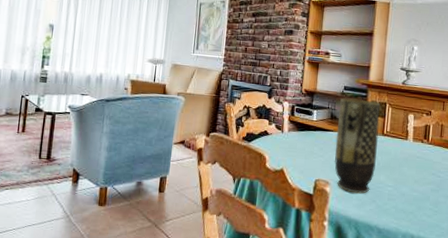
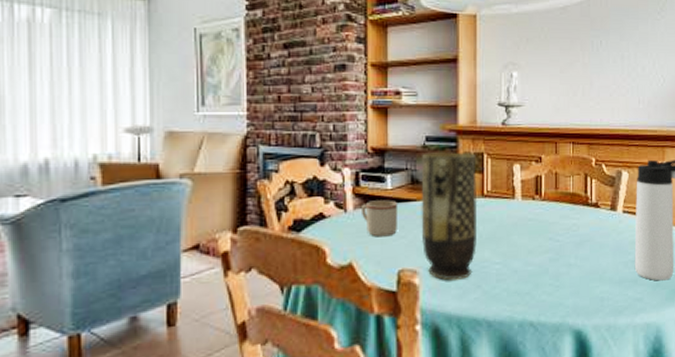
mug: none [293,127,320,154] -> present [362,200,398,237]

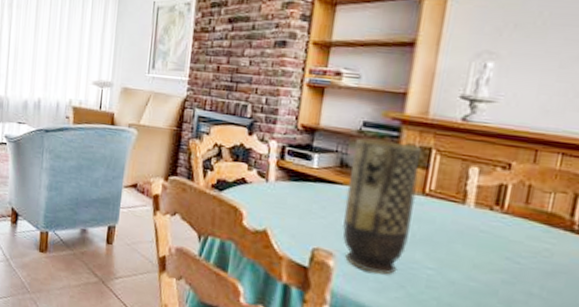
mug: present [362,200,398,237] -> none [282,175,323,214]

